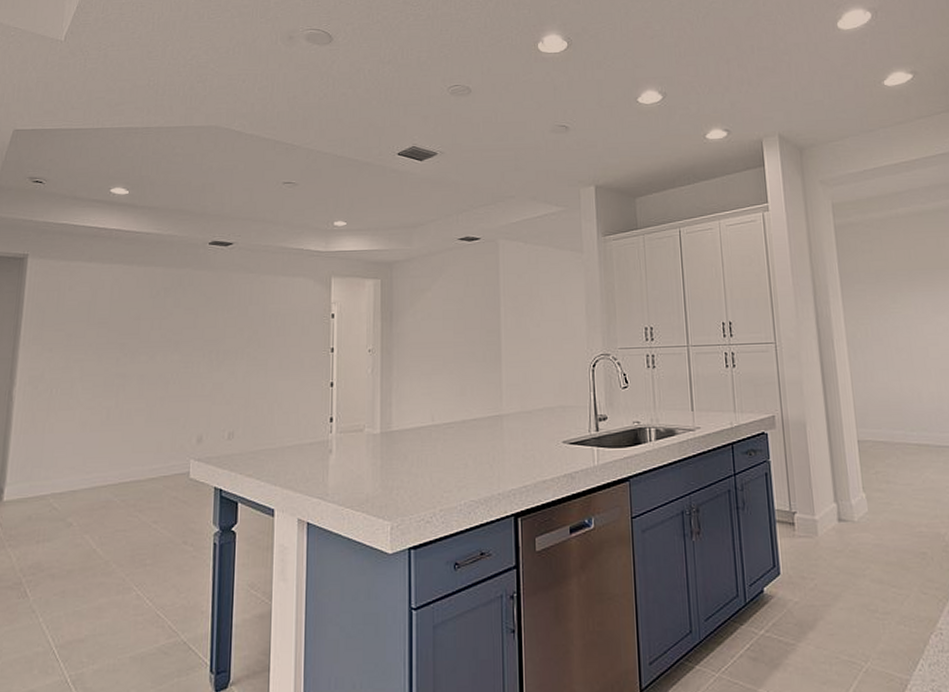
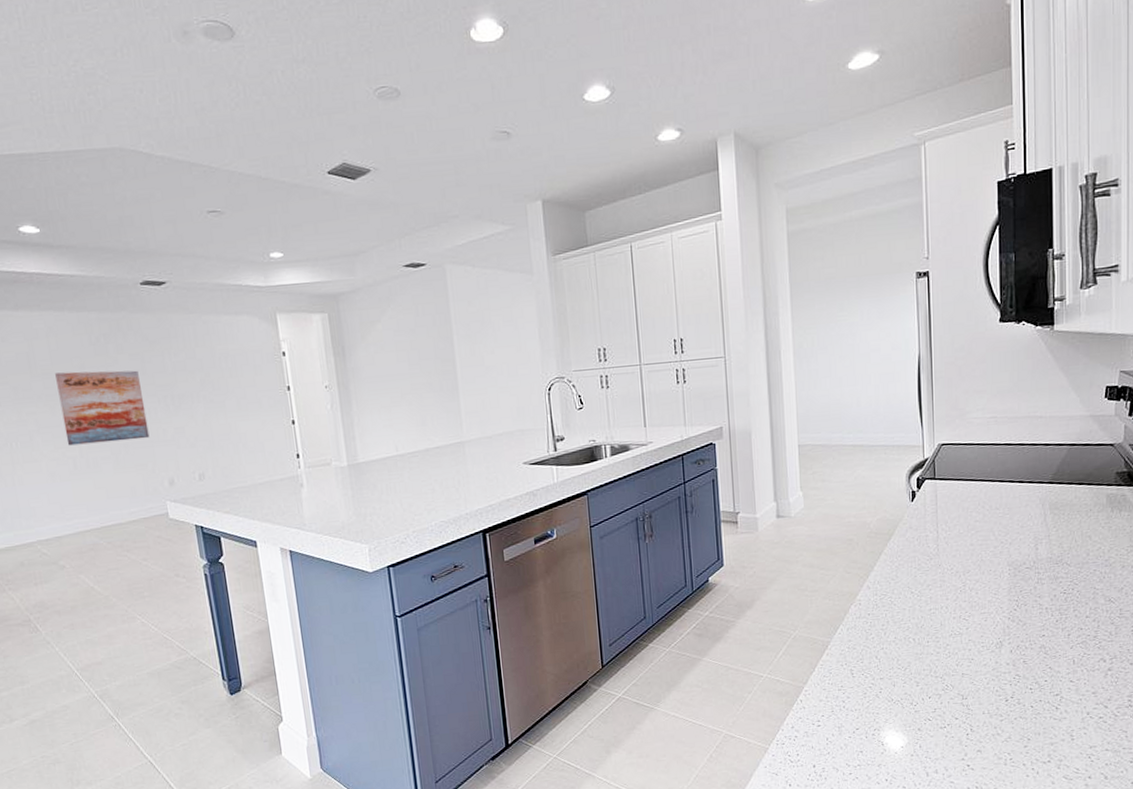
wall art: none [106,322,190,395] -> present [55,370,150,446]

